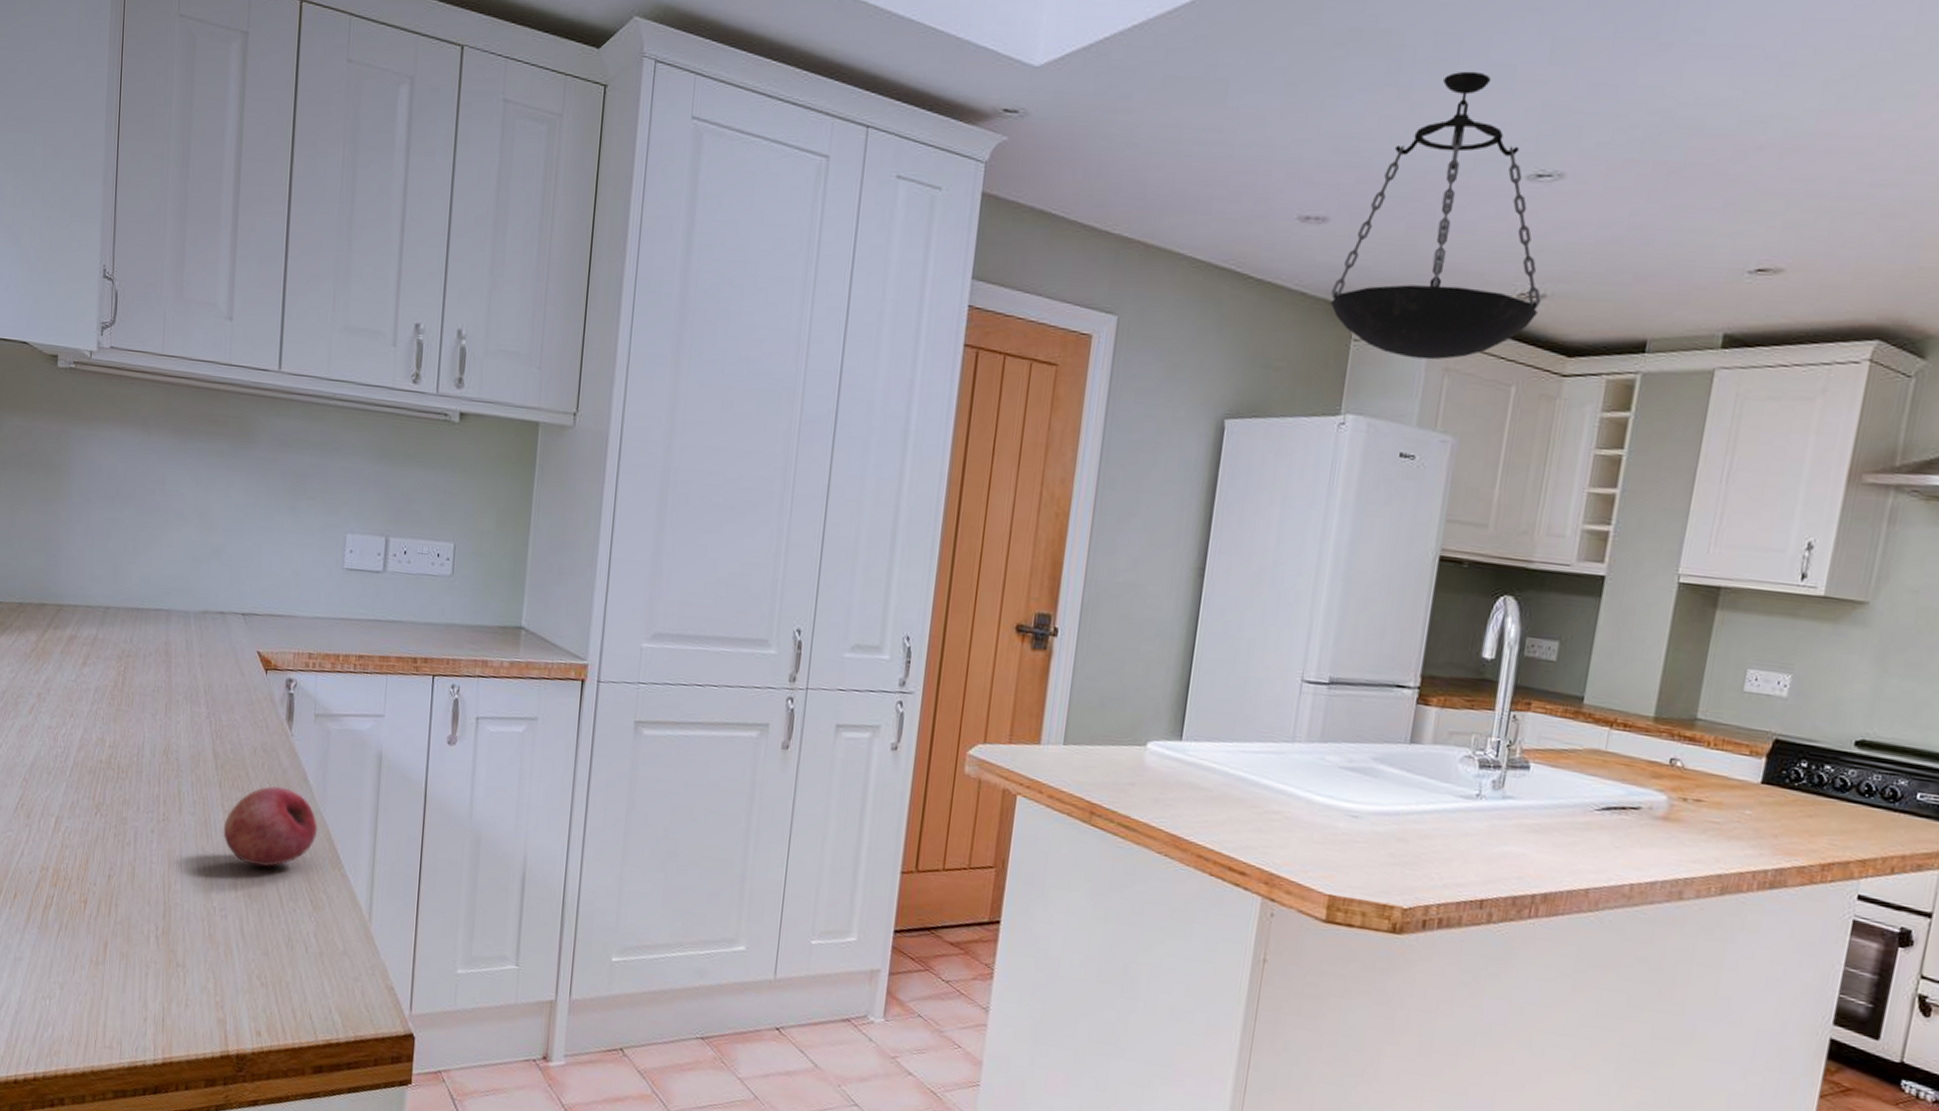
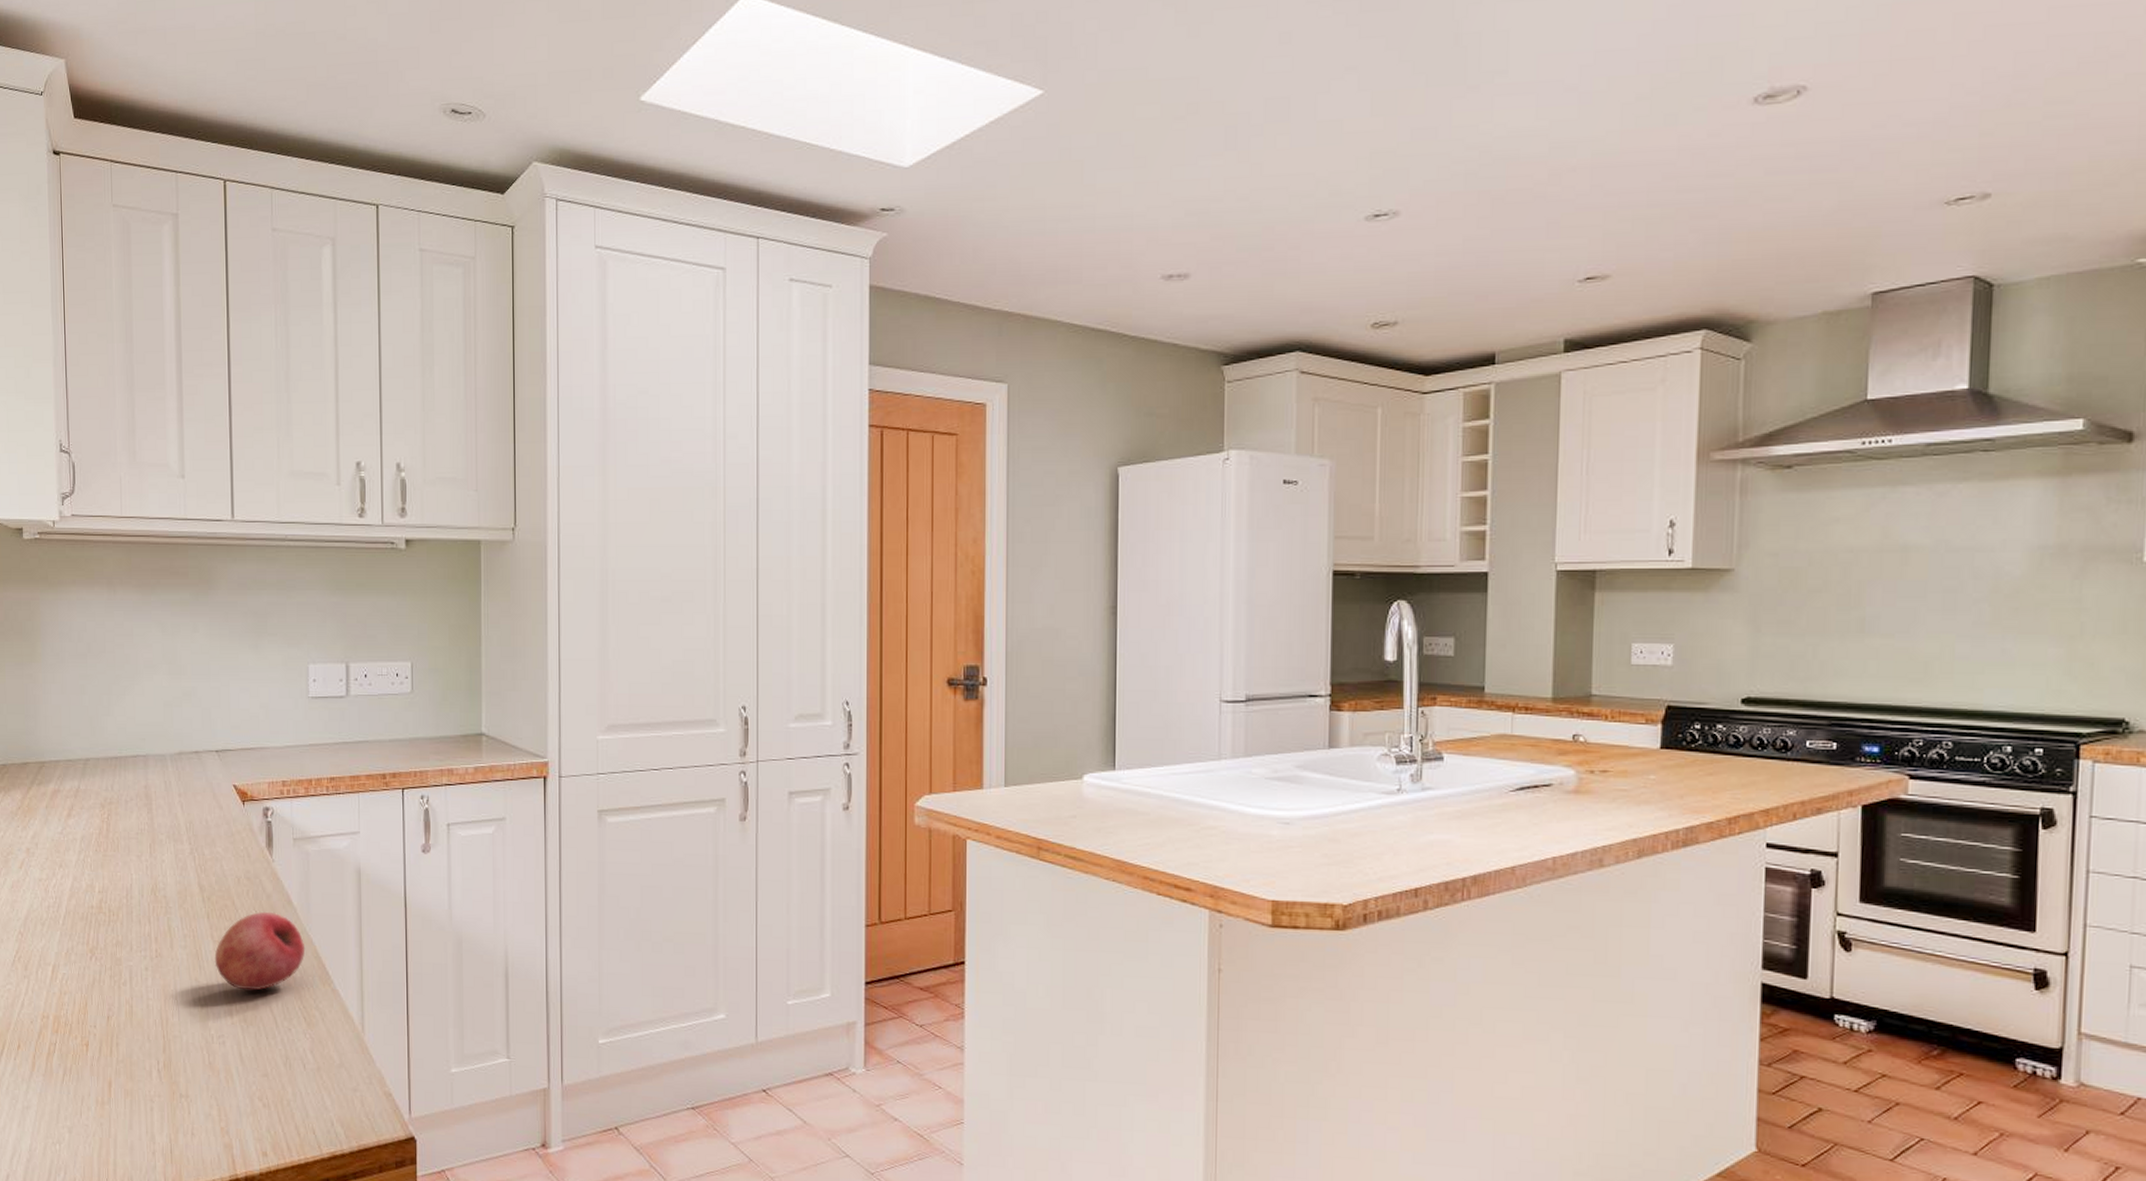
pendant lamp: present [1330,71,1542,360] -> none [1200,129,1394,393]

